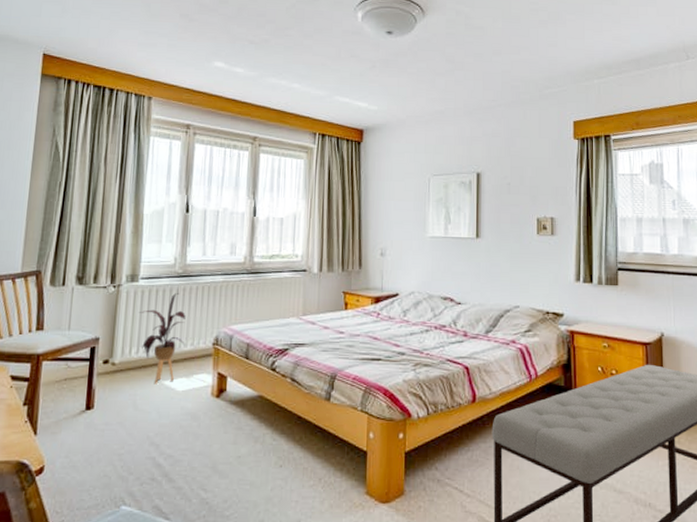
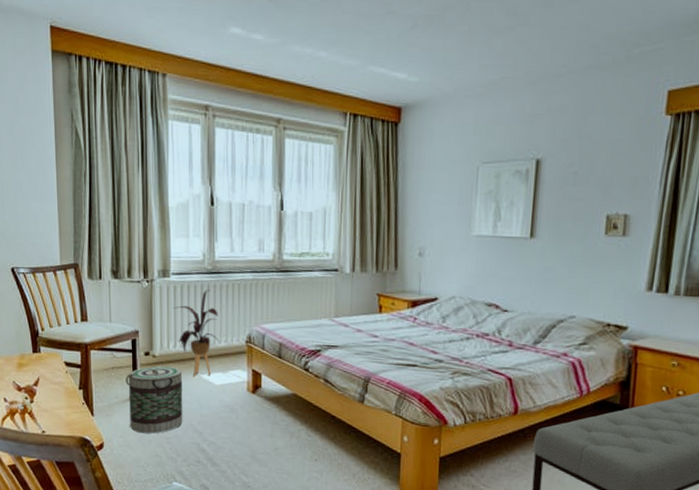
basket: none [78,373,143,450] -> present [125,366,183,434]

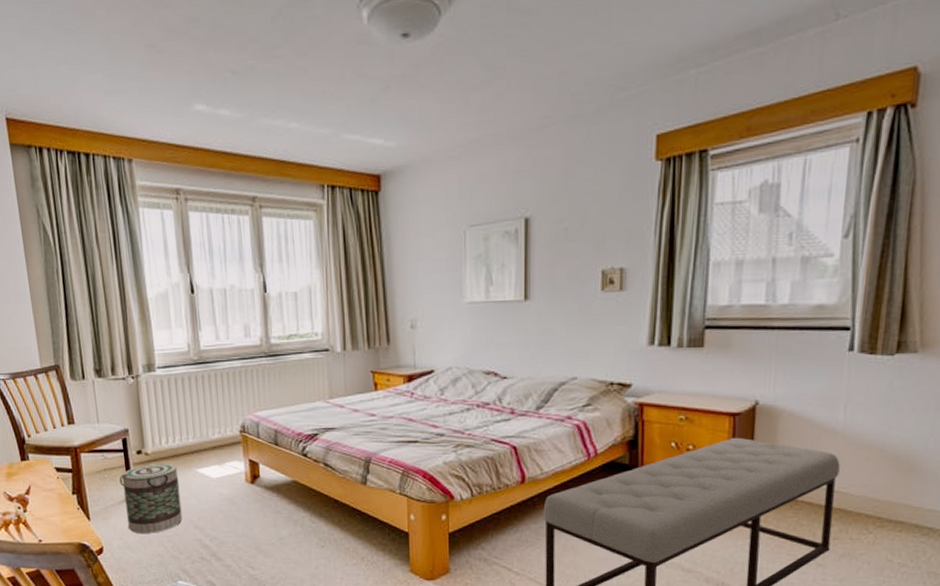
house plant: present [172,290,219,378] -> none [161,381,212,473]

